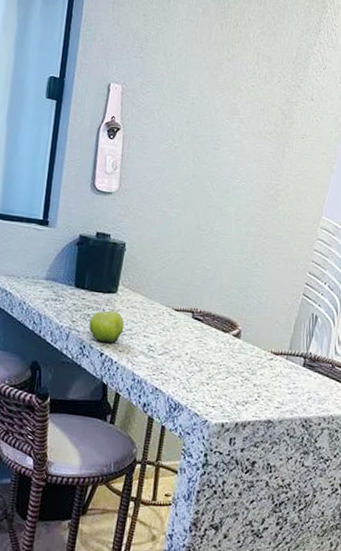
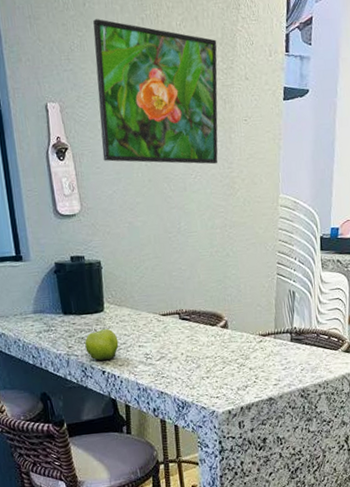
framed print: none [152,16,290,174] -> present [93,19,218,165]

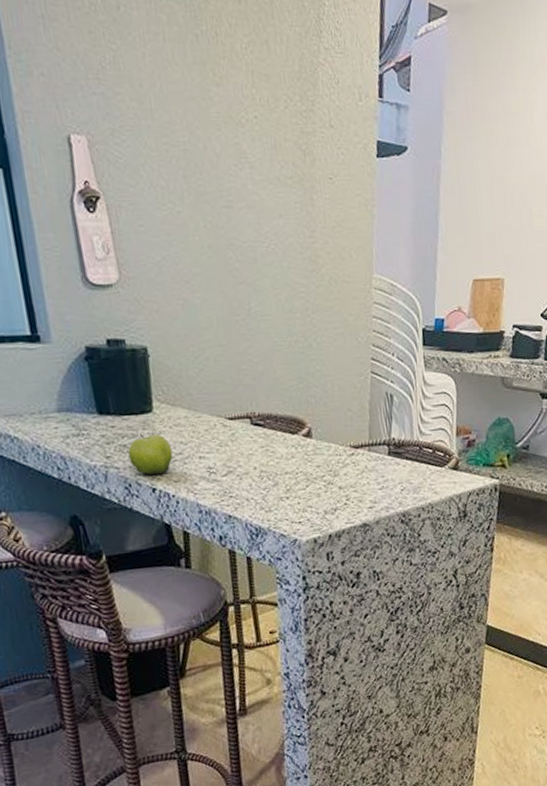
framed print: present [93,19,218,165] -> none [131,29,297,231]

